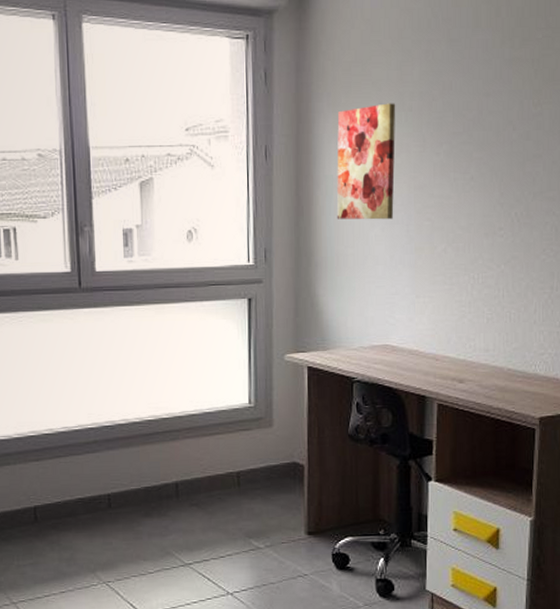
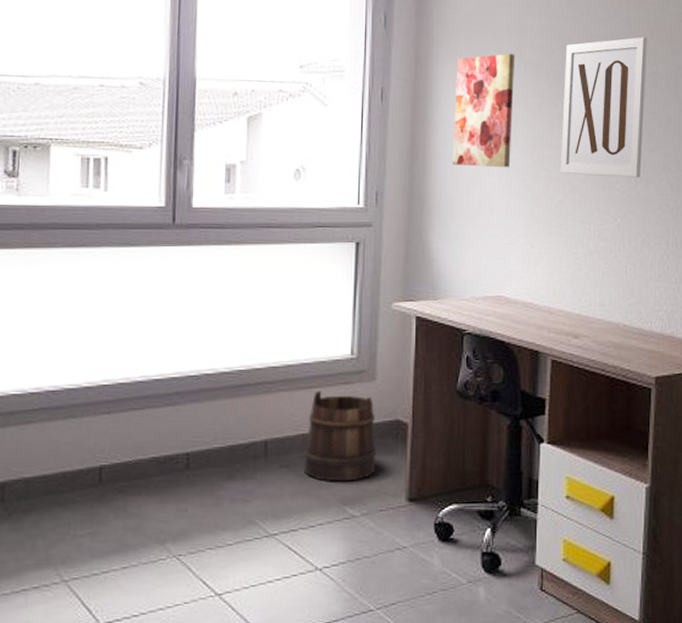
bucket: none [211,437,277,518] -> present [303,391,377,482]
wall art: none [443,77,531,224] -> present [560,37,647,178]

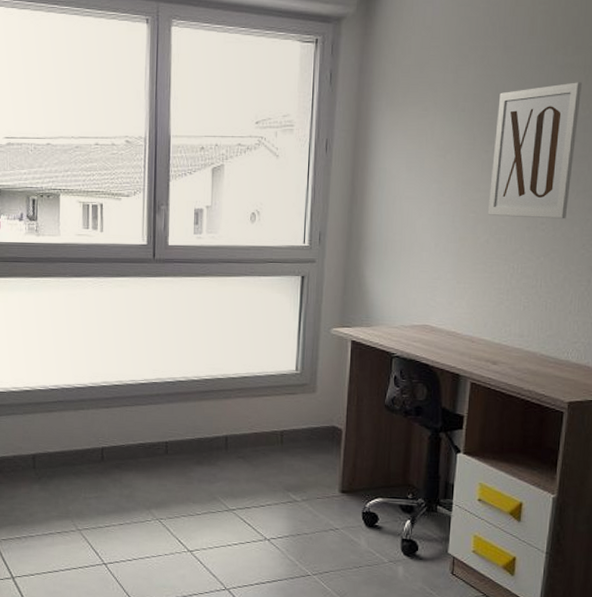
bucket: present [303,391,377,482] -> none [256,399,316,473]
wall art: present [452,53,515,168] -> none [387,104,450,211]

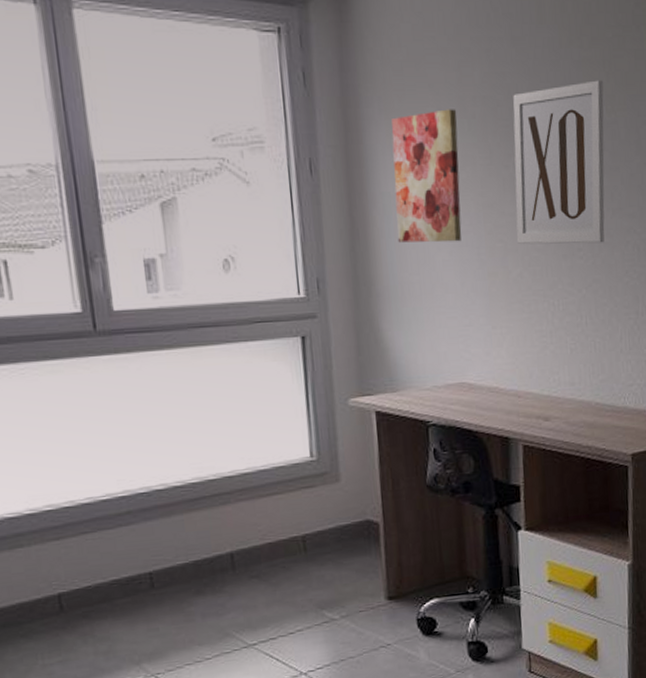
wall art: none [387,104,450,211] -> present [391,109,462,243]

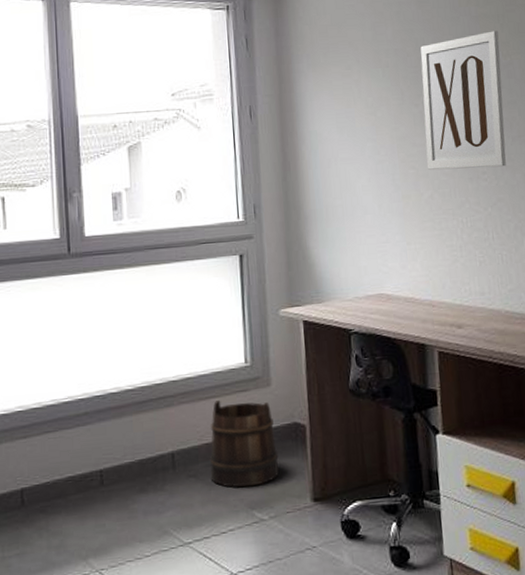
bucket: none [273,497,350,588] -> present [209,400,279,488]
wall art: present [391,109,462,243] -> none [318,61,379,172]

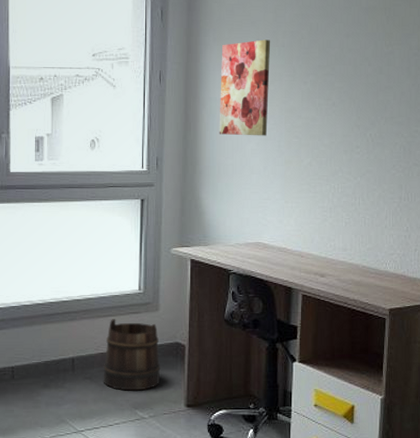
wall art: none [318,61,379,172] -> present [219,39,271,136]
wall art: present [420,31,506,170] -> none [309,22,384,143]

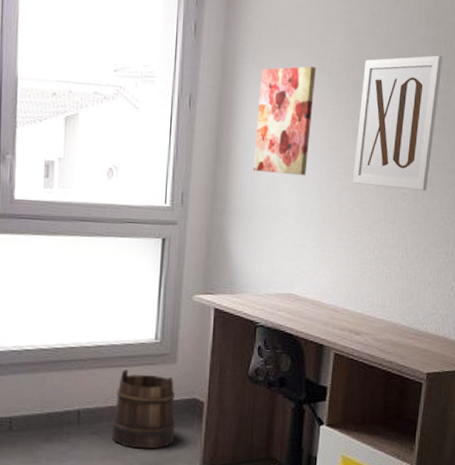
wall art: none [309,22,384,143] -> present [352,55,443,191]

